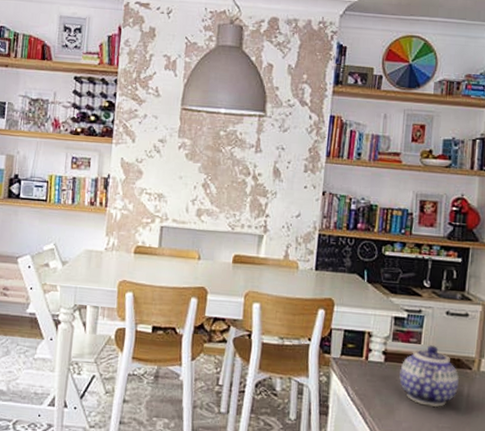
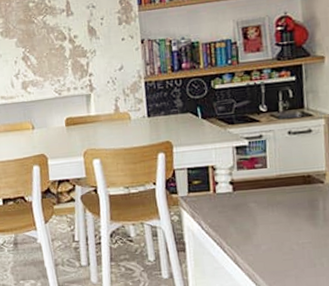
teapot: present [399,345,460,408] -> none [250,167,313,226]

